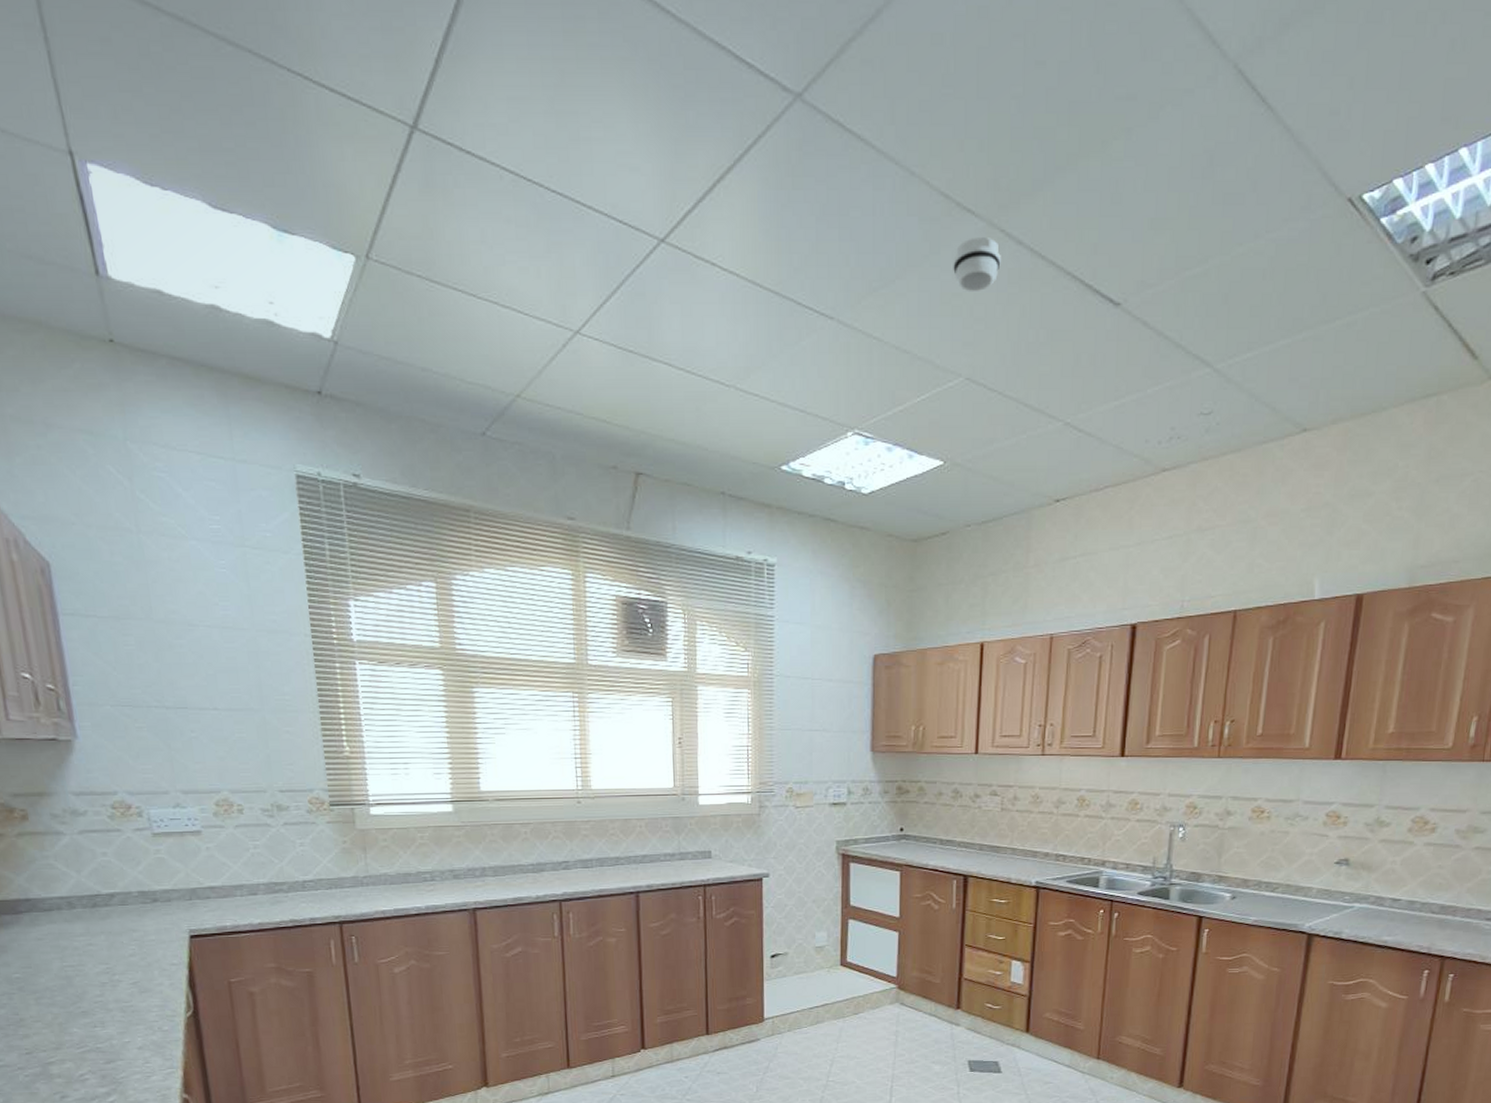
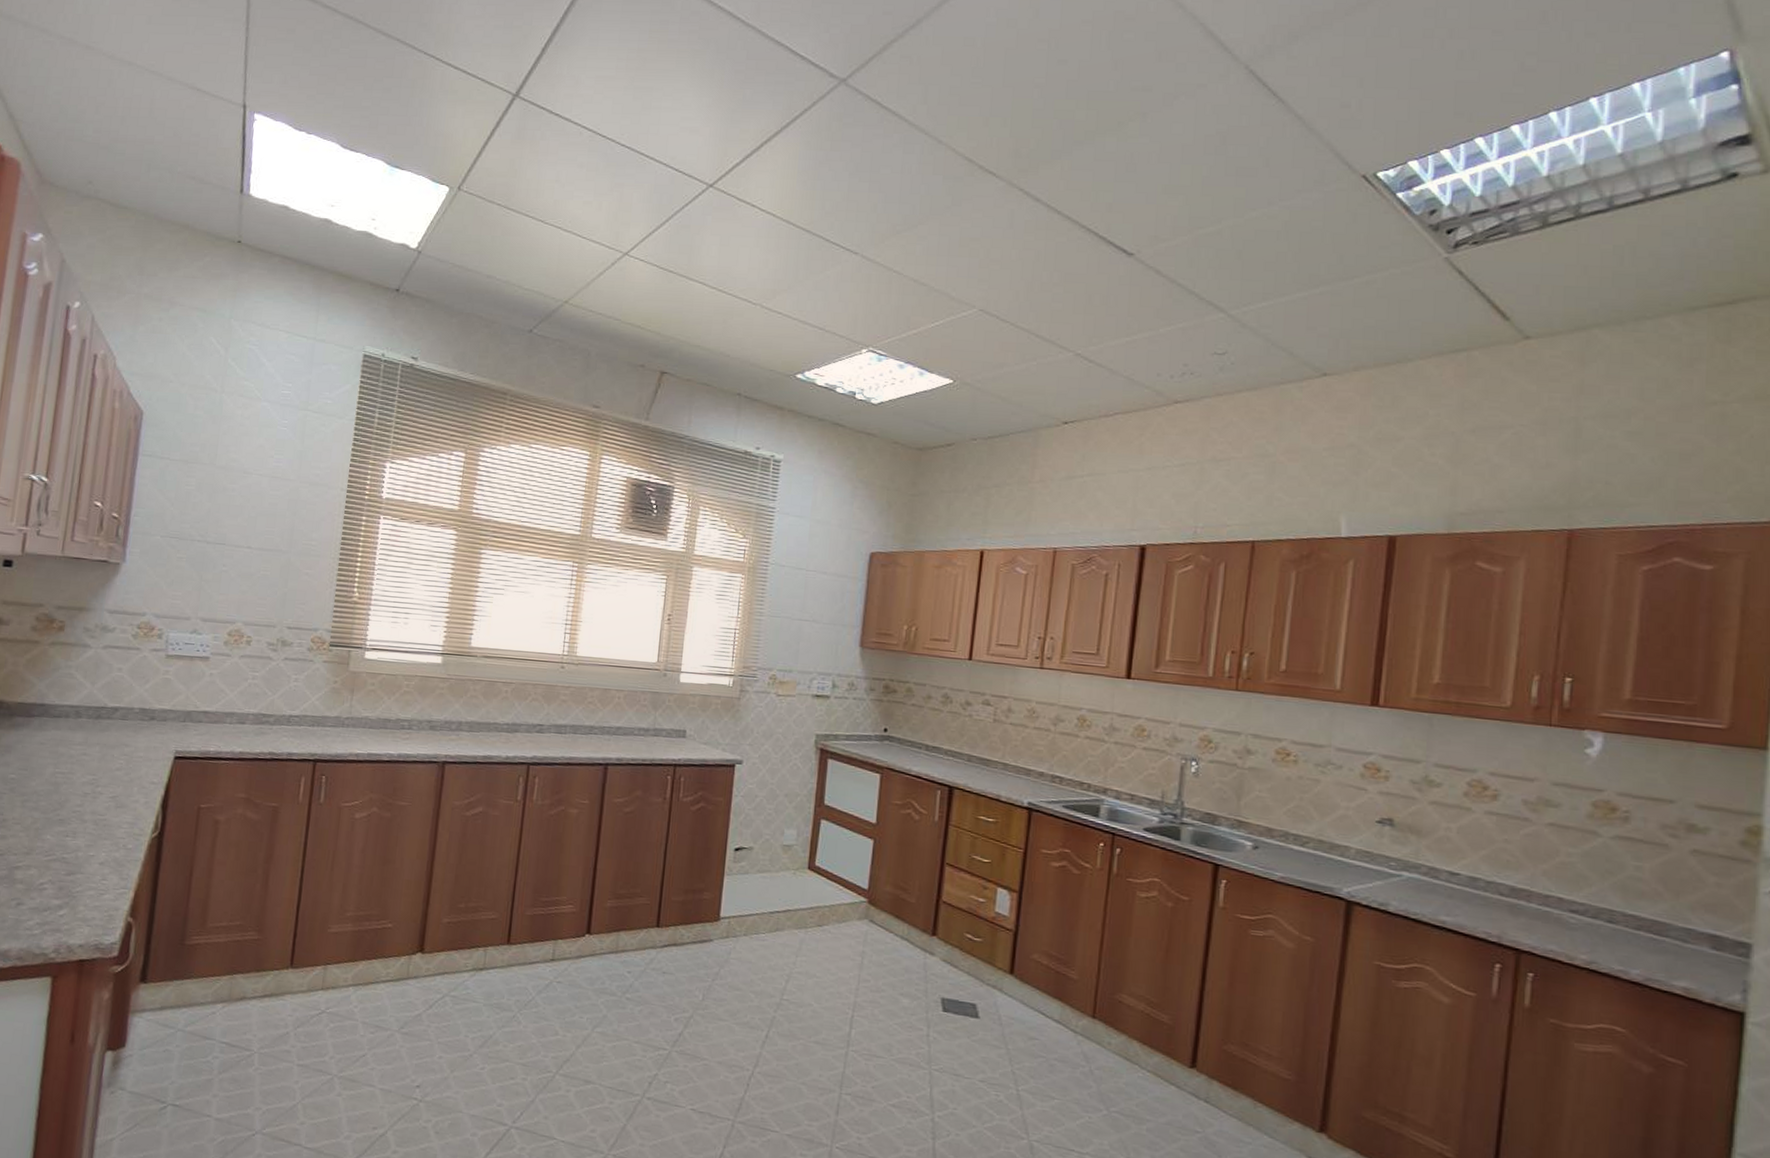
smoke detector: present [953,238,1001,292] -> none [973,194,1019,239]

